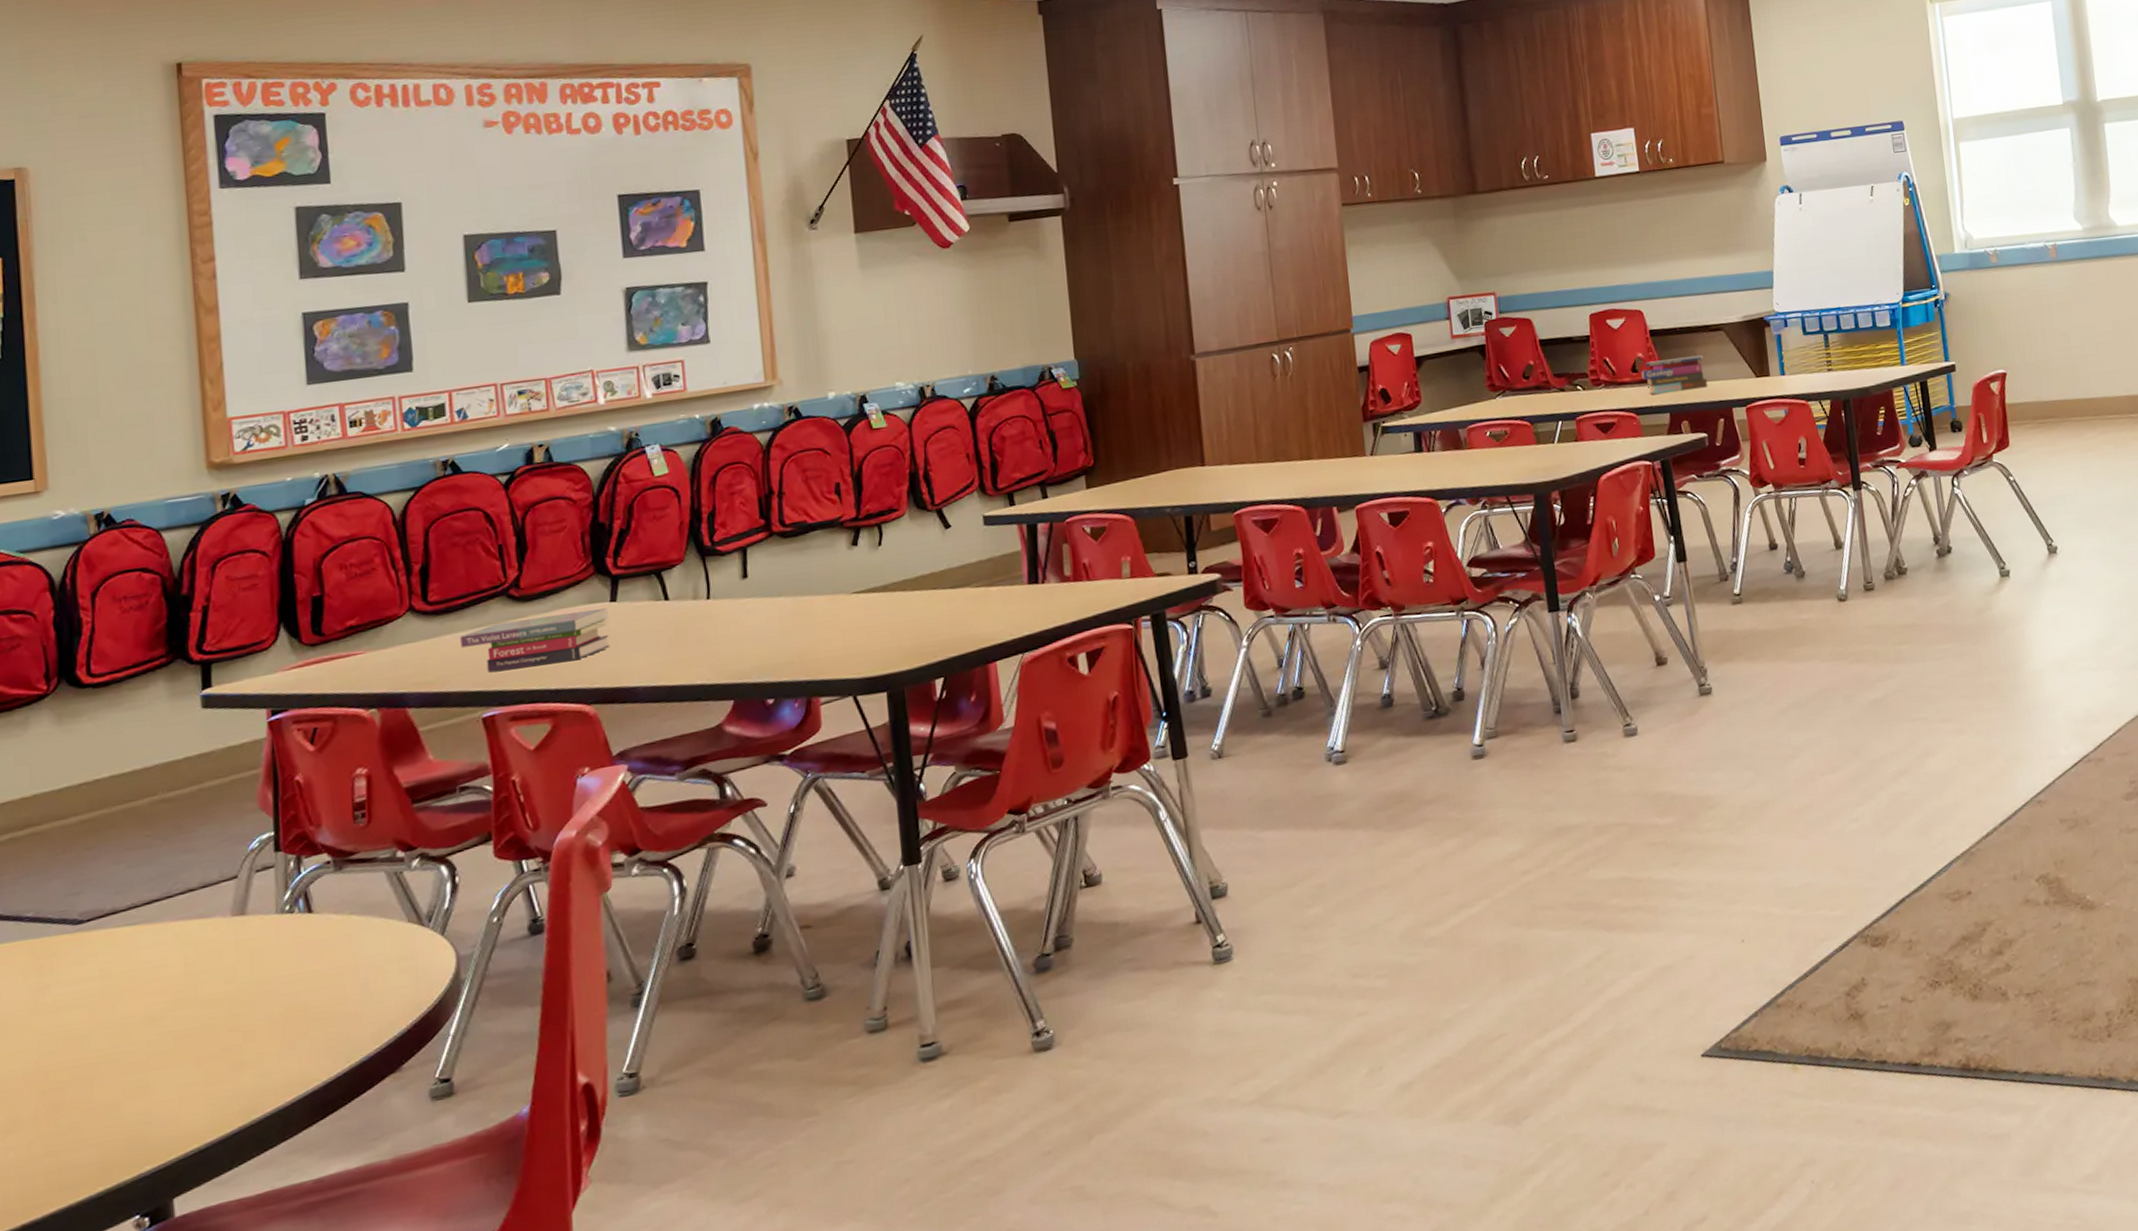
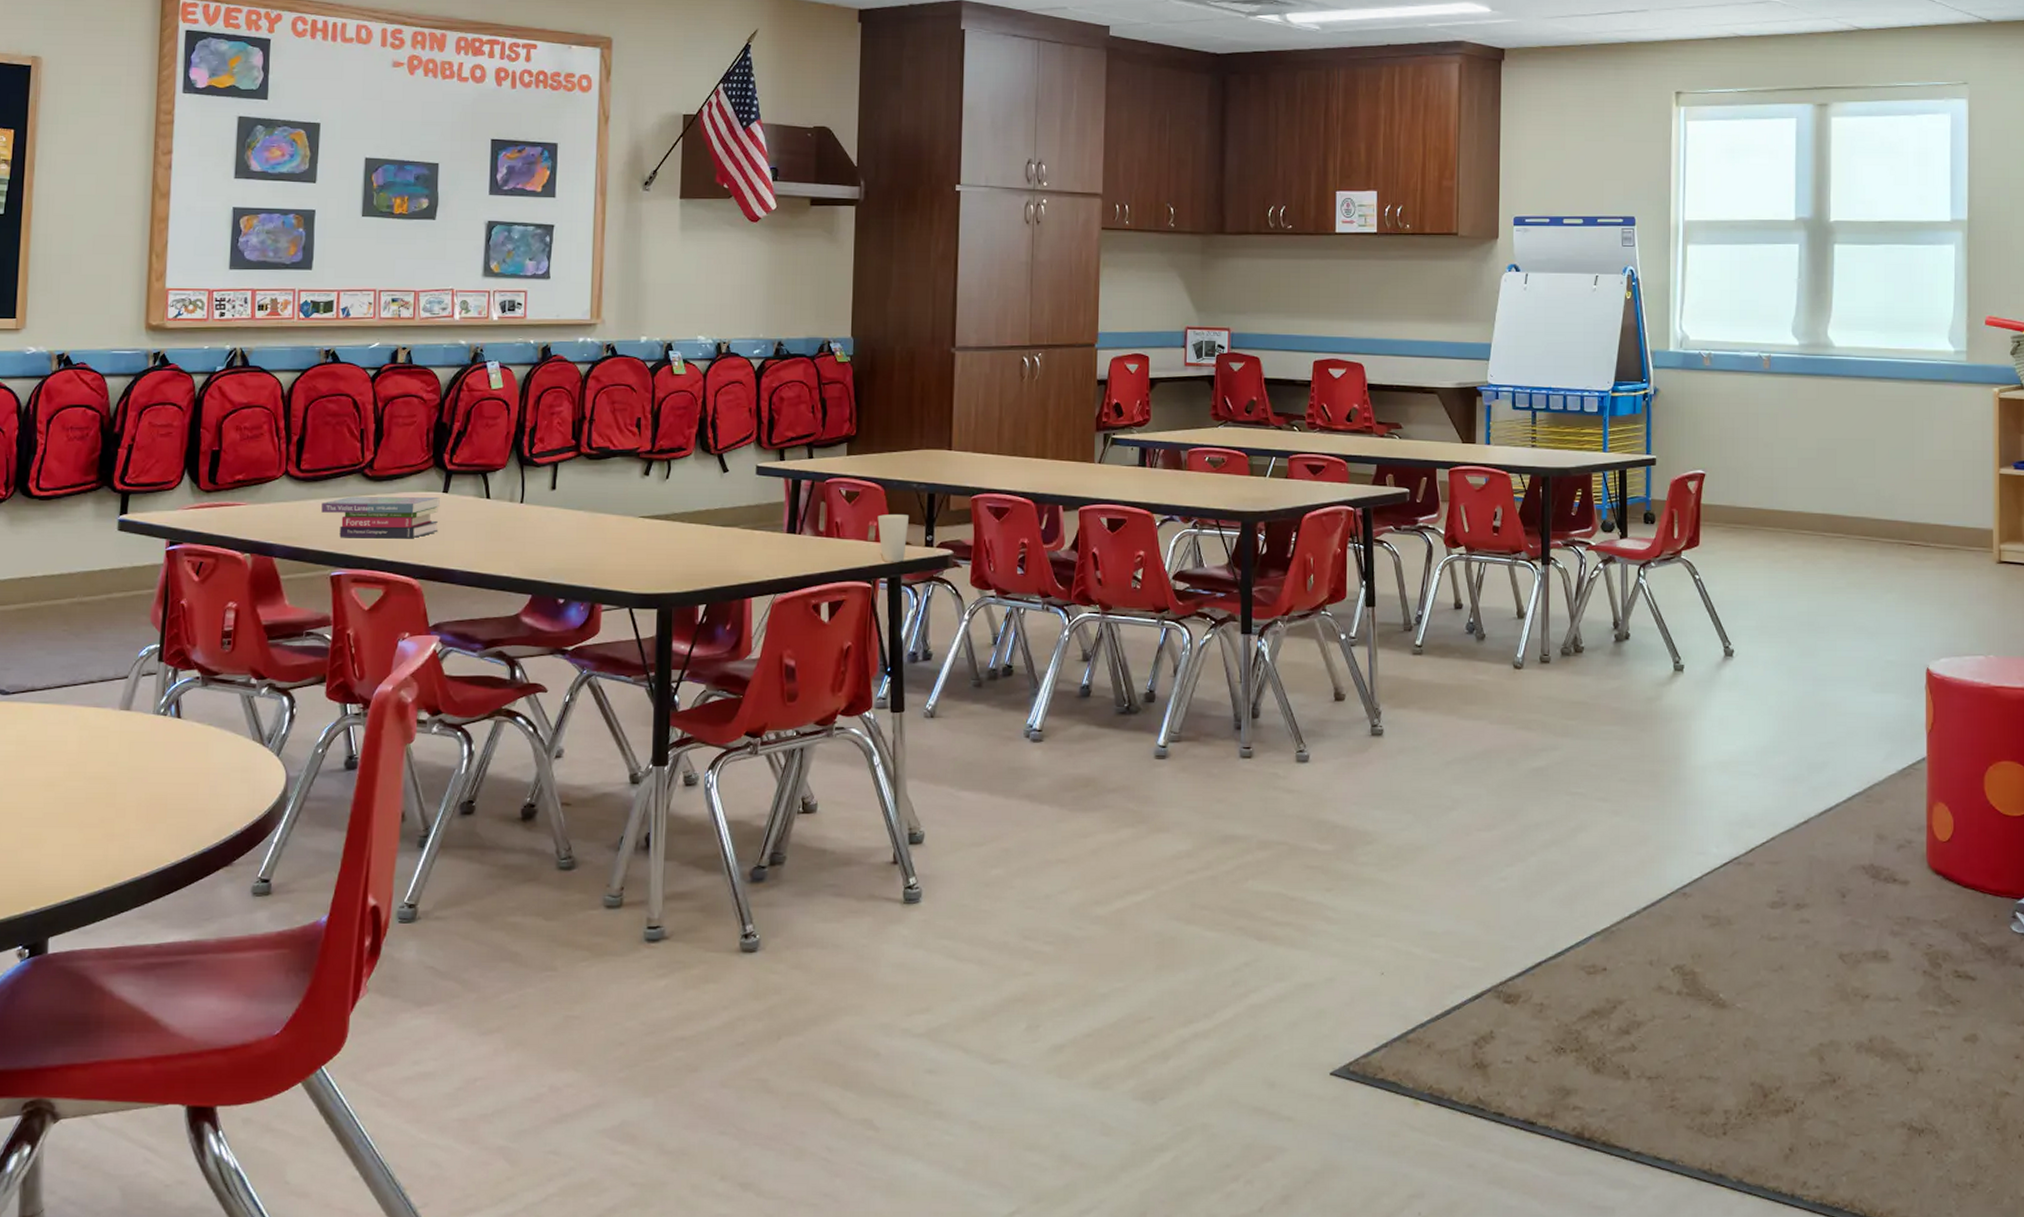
cup: none [1130,543,1167,599] -> present [877,514,910,562]
books: present [1641,355,1708,395] -> none [1355,413,1416,446]

